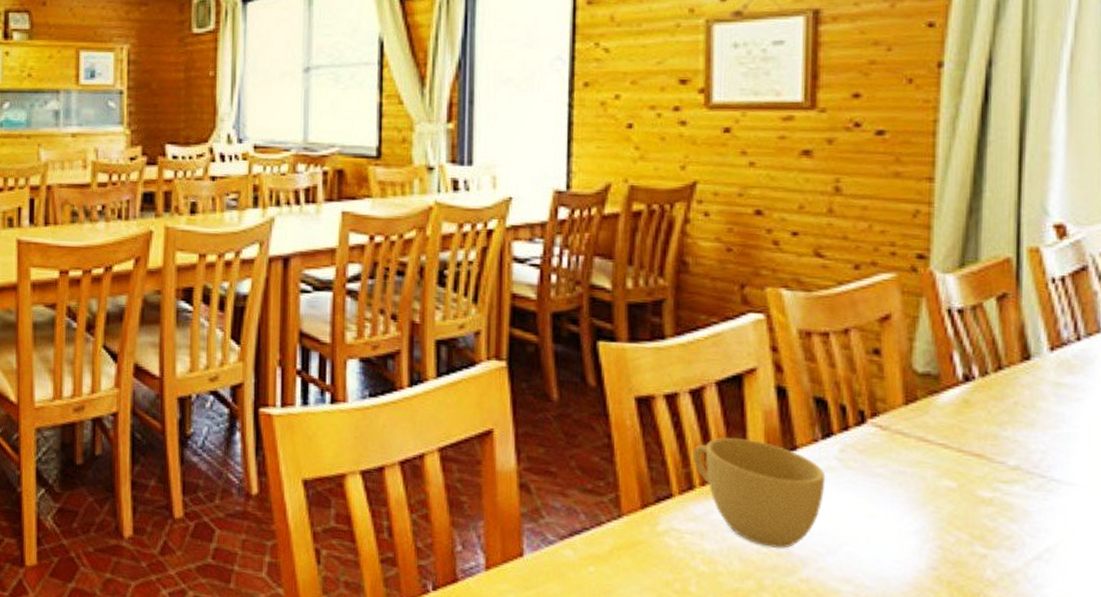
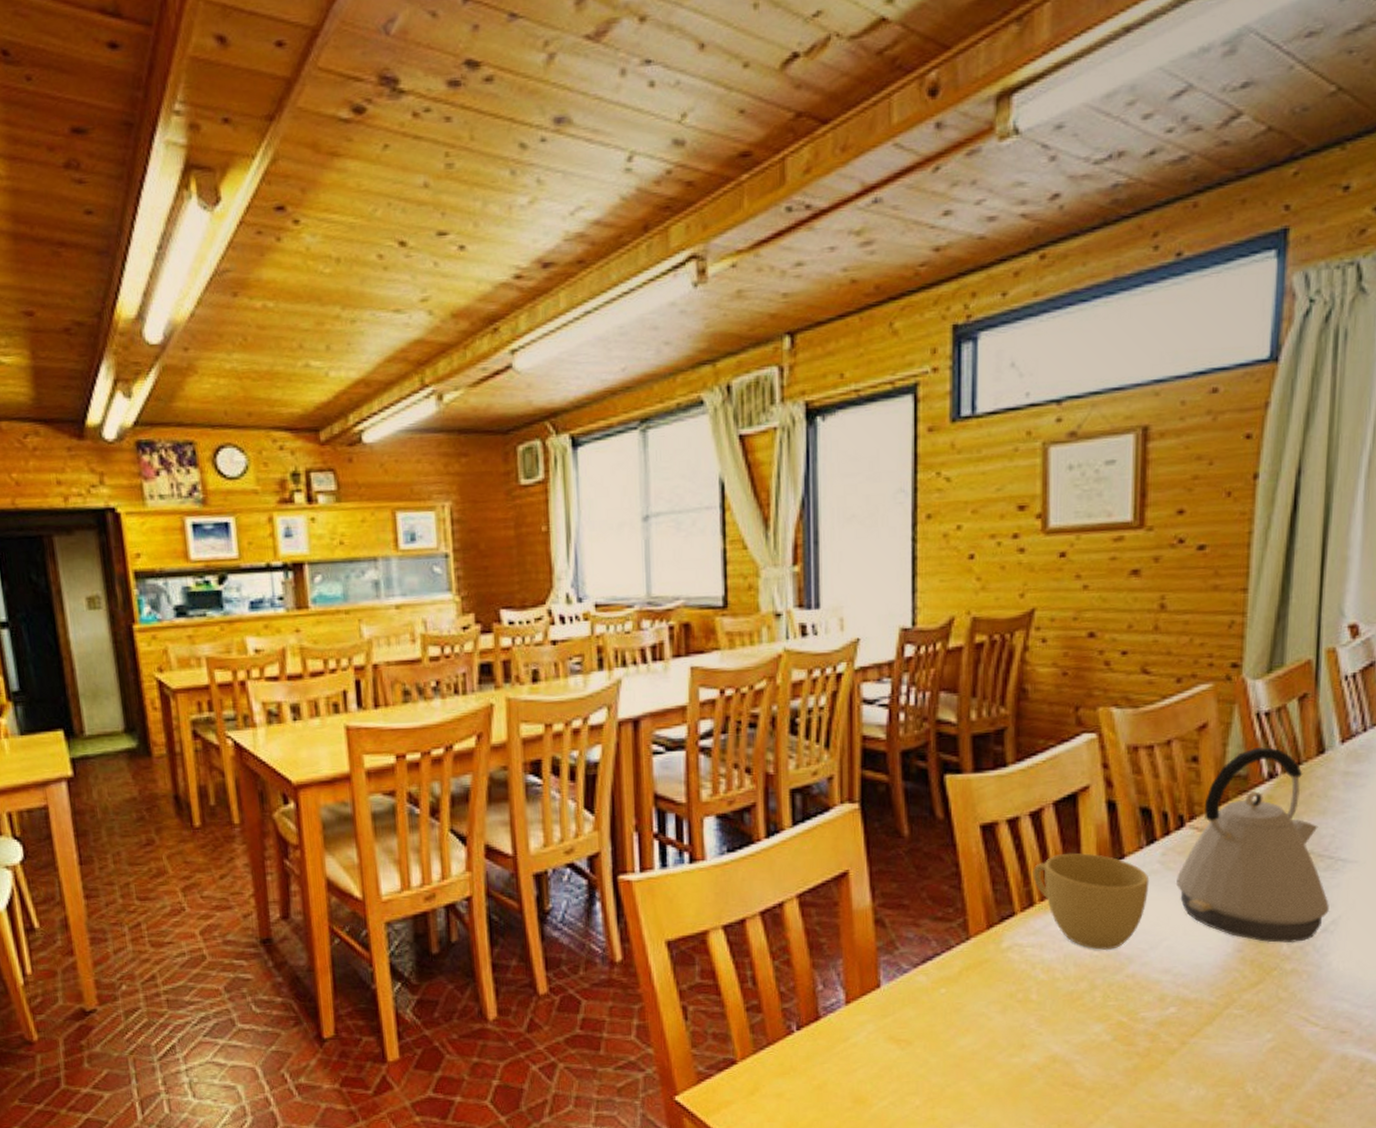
kettle: none [856,346,1042,568] -> present [1175,747,1329,943]

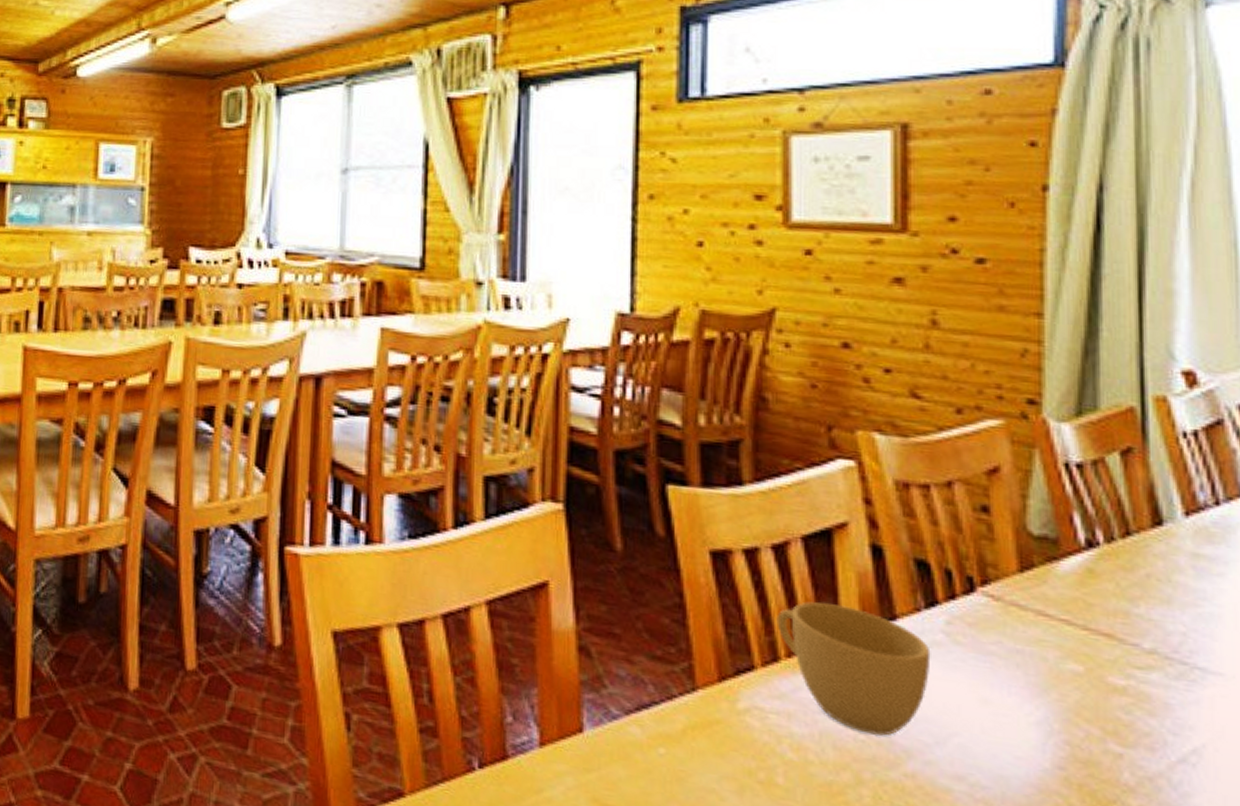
kettle: present [1175,747,1329,943] -> none [966,505,1187,771]

